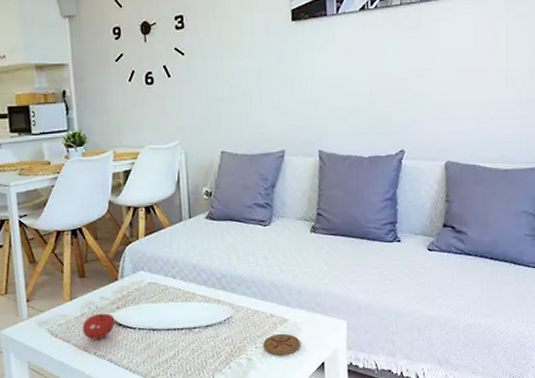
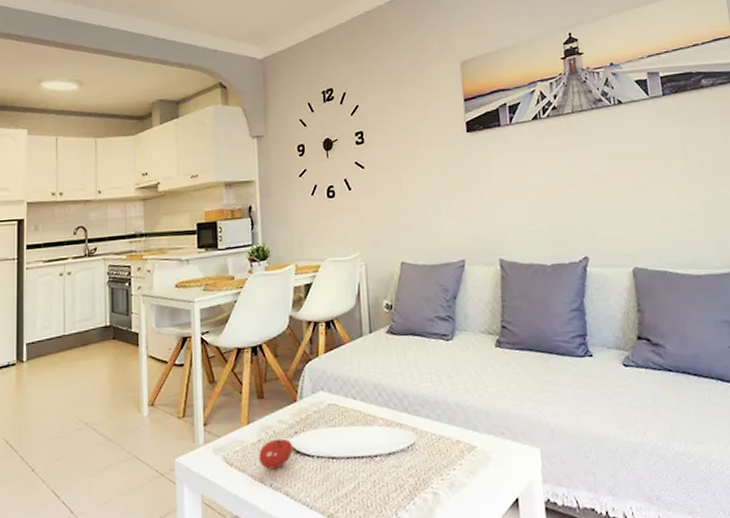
coaster: present [263,333,300,356] -> none [450,463,491,490]

